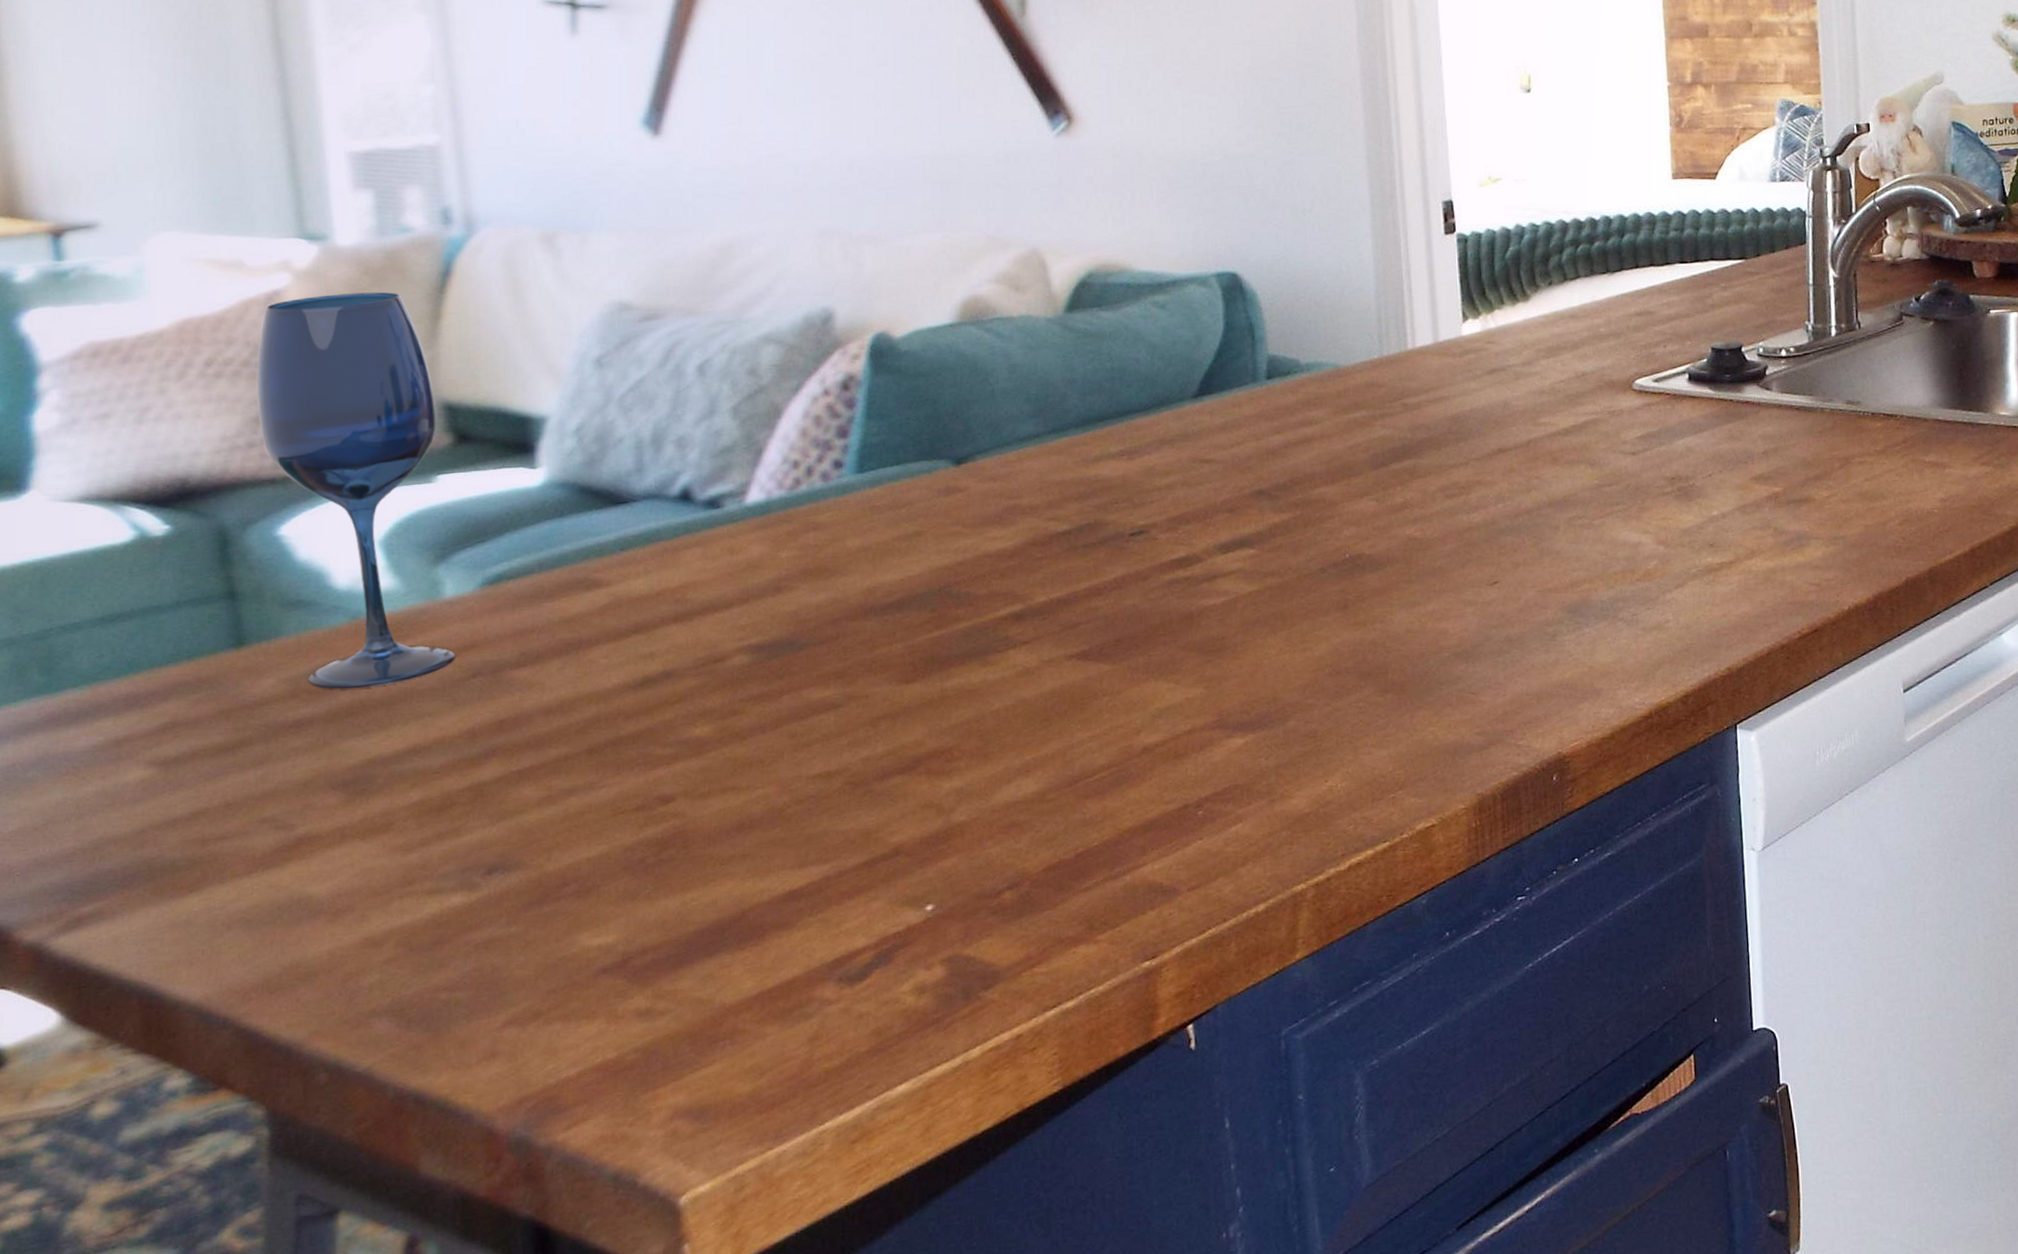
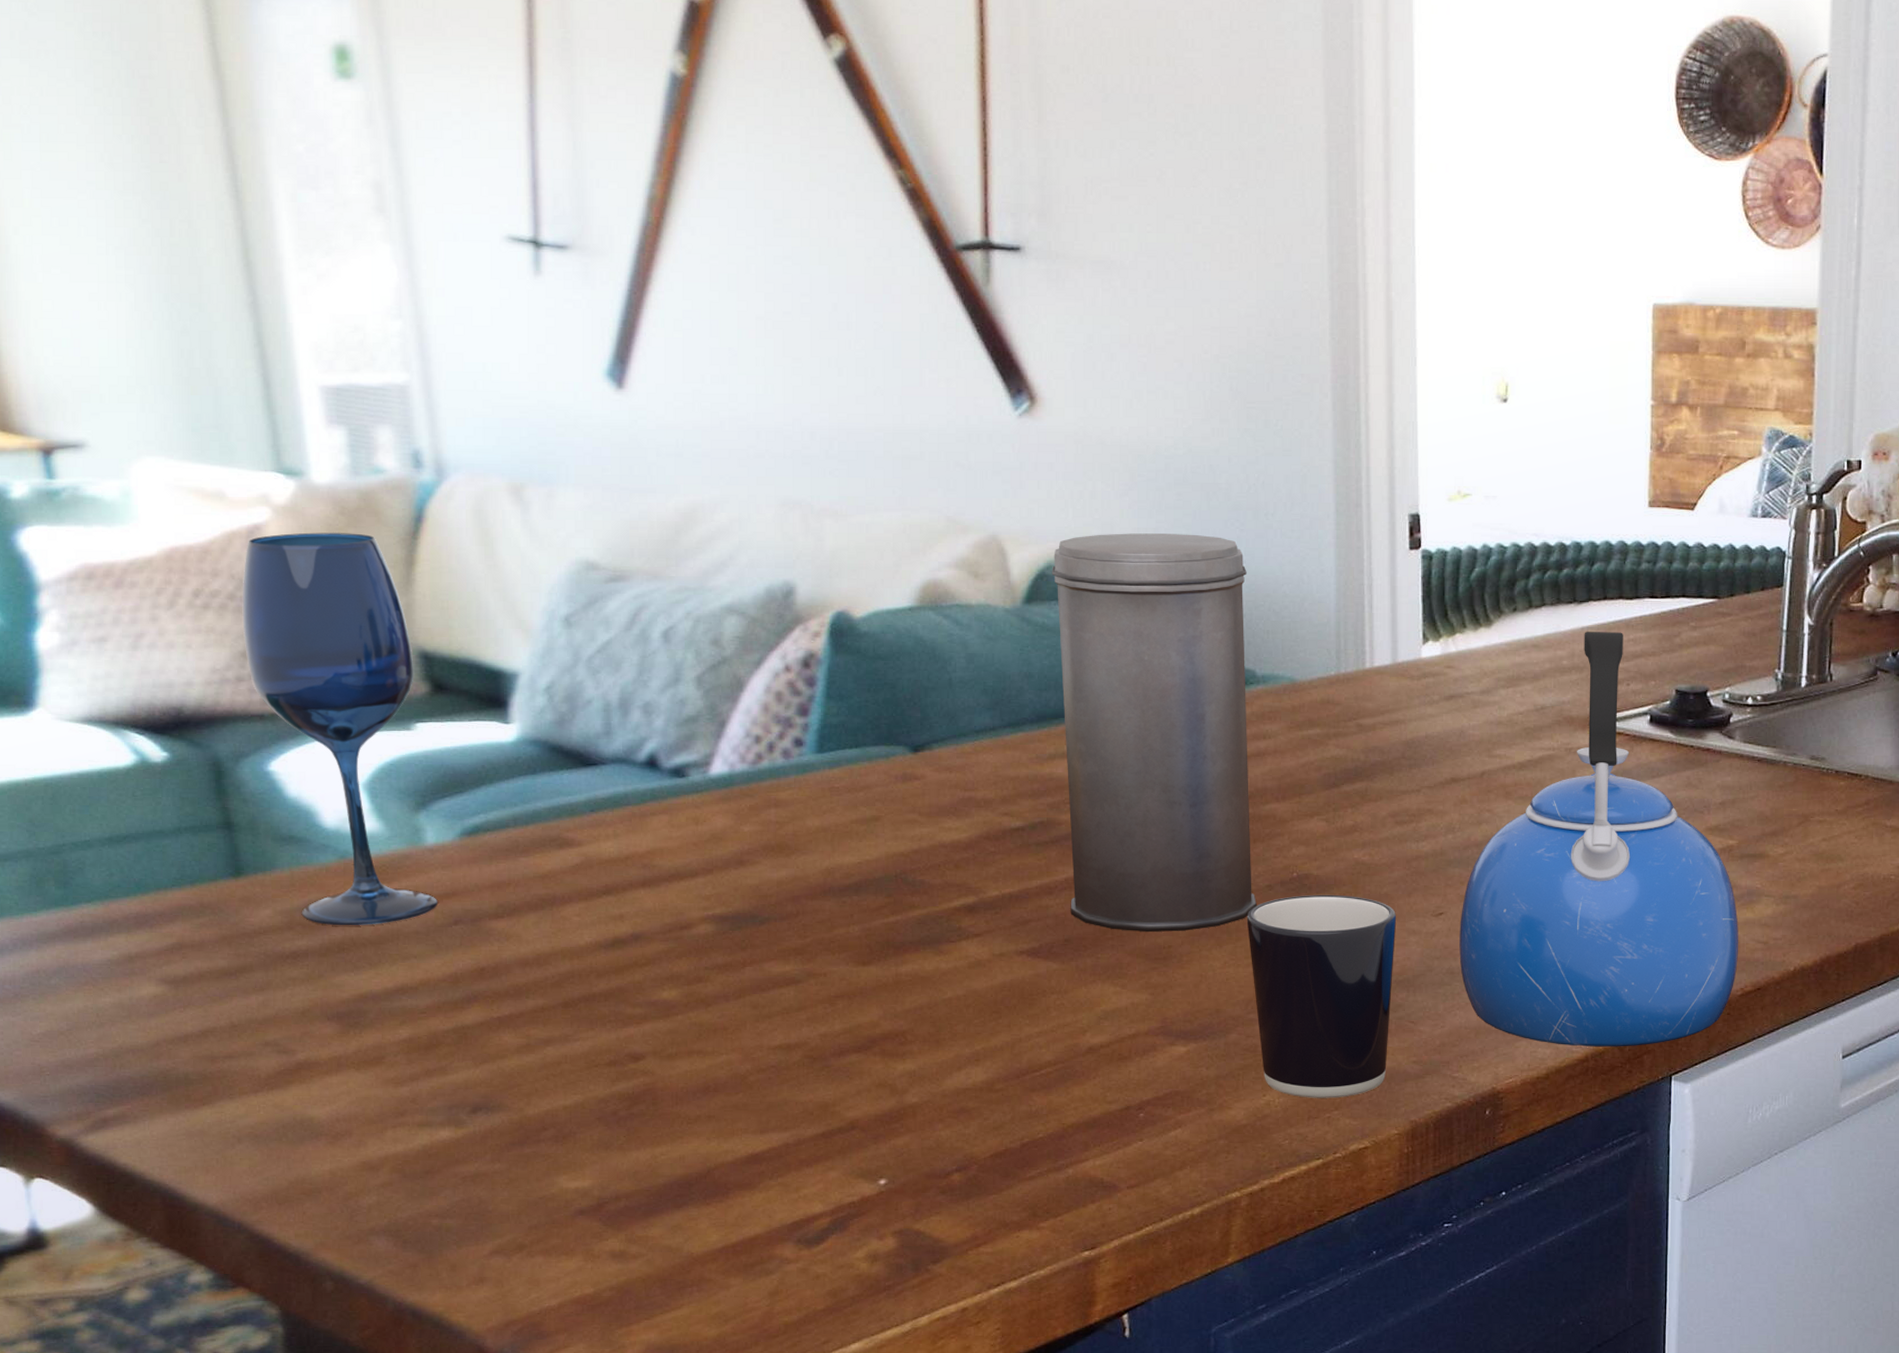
canister: none [1092,234,1310,626] -> present [1051,533,1257,933]
mug: none [1300,572,1452,780] -> present [1246,894,1397,1098]
kettle: none [1515,297,1793,704] -> present [1459,632,1739,1047]

